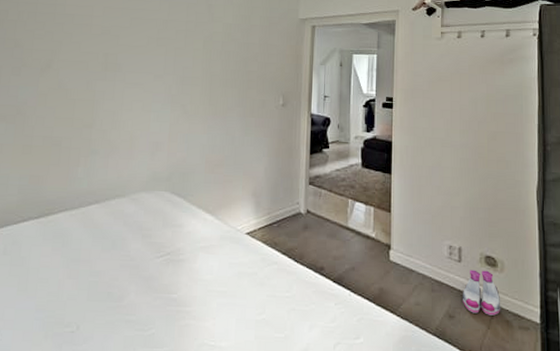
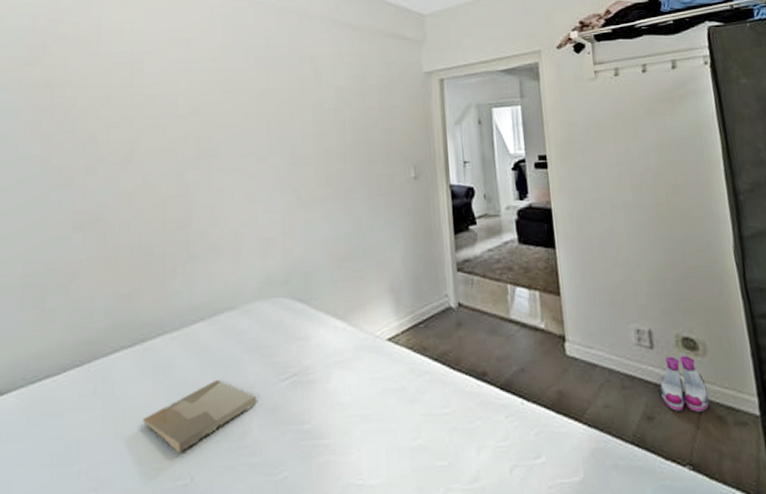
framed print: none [41,251,135,306] -> present [142,379,255,453]

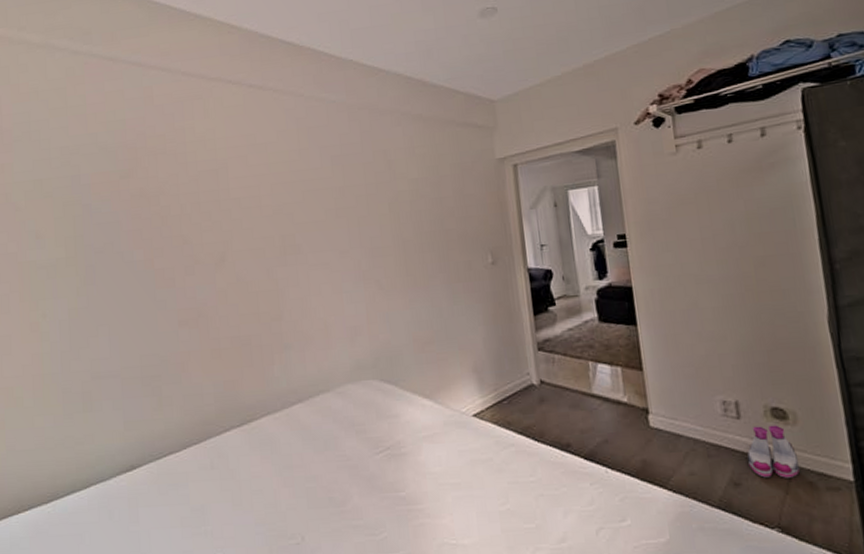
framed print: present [142,379,255,453] -> none [255,453,354,516]

